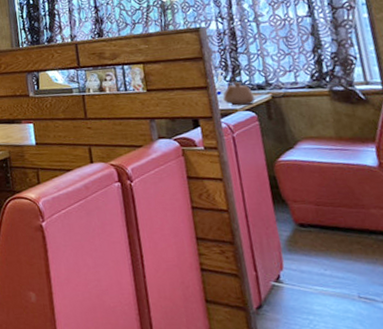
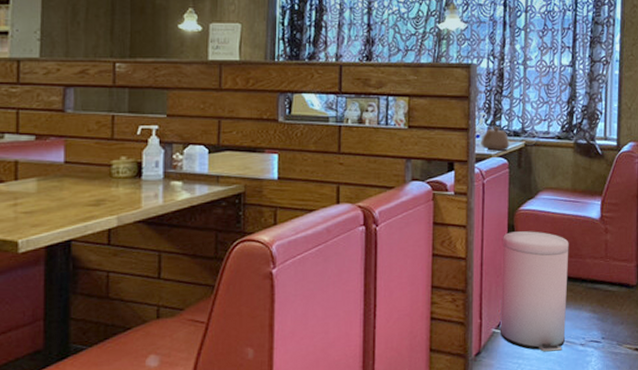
pedal bin: none [265,181,363,310] -> present [499,231,569,352]

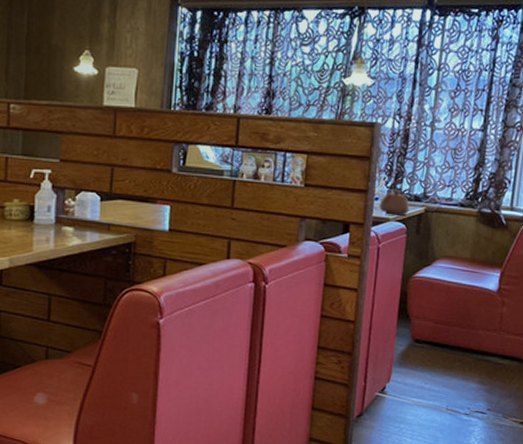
pedal bin: present [499,231,569,352] -> none [383,298,463,420]

